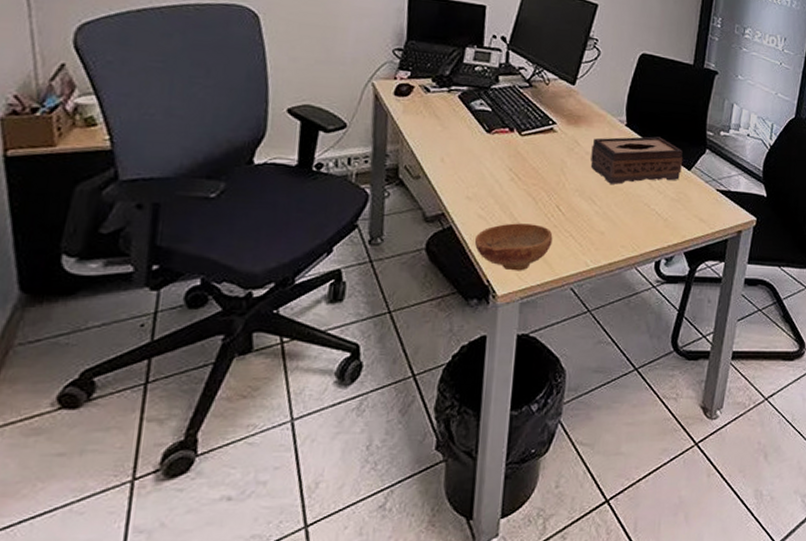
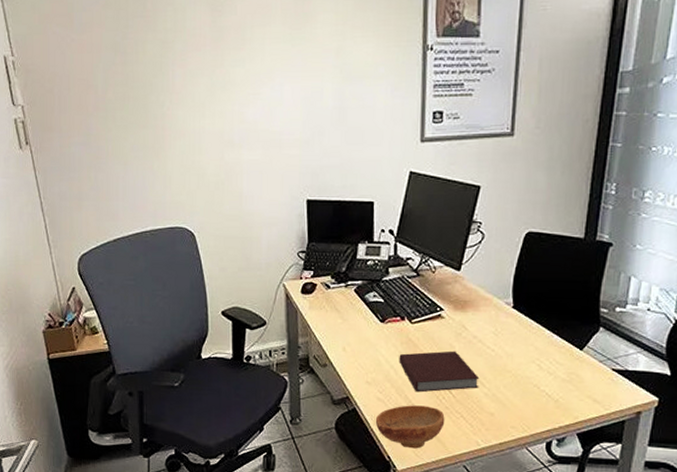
notebook: none [505,166,591,210] -> present [399,350,480,393]
tissue box: present [590,136,683,185] -> none [478,317,575,367]

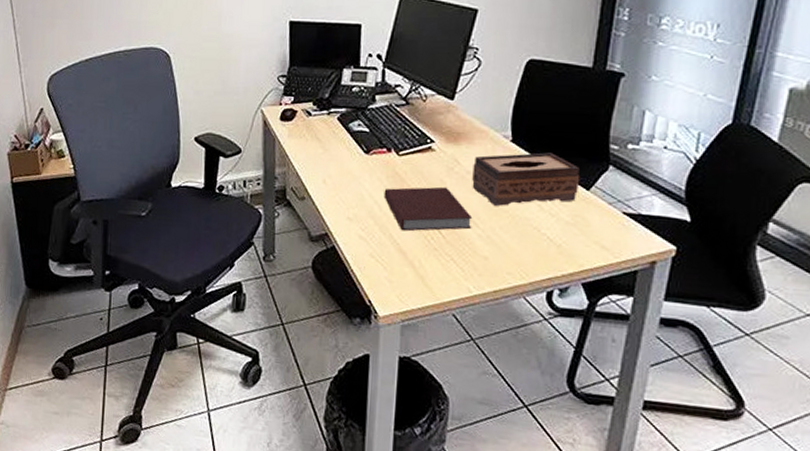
bowl: present [375,405,445,449] -> none [356,244,433,294]
tissue box: none [478,317,575,367] -> present [472,152,581,206]

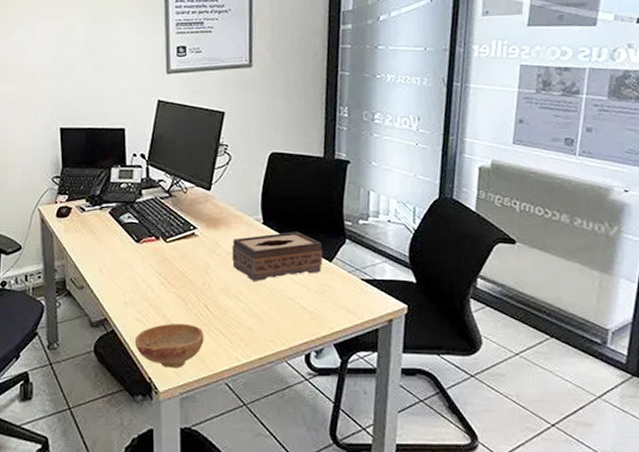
bowl: none [356,244,433,294] -> present [134,324,204,368]
notebook: present [384,186,473,231] -> none [155,267,236,311]

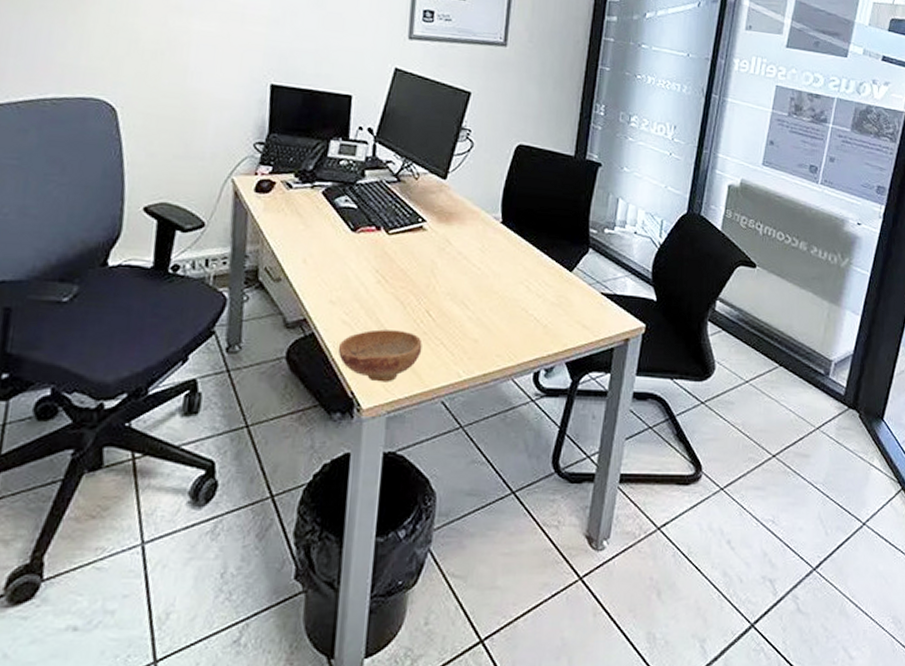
tissue box: present [232,231,323,281] -> none [463,234,564,287]

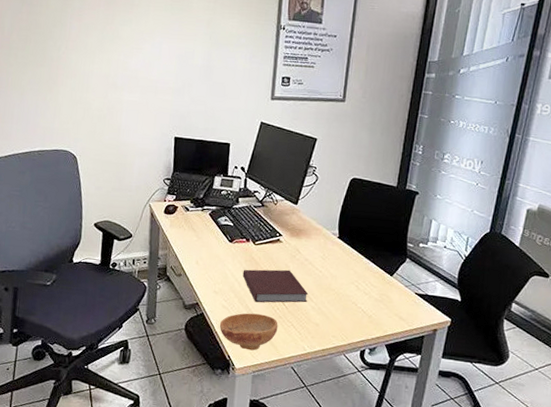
notebook: none [371,267,463,315] -> present [242,269,309,303]

